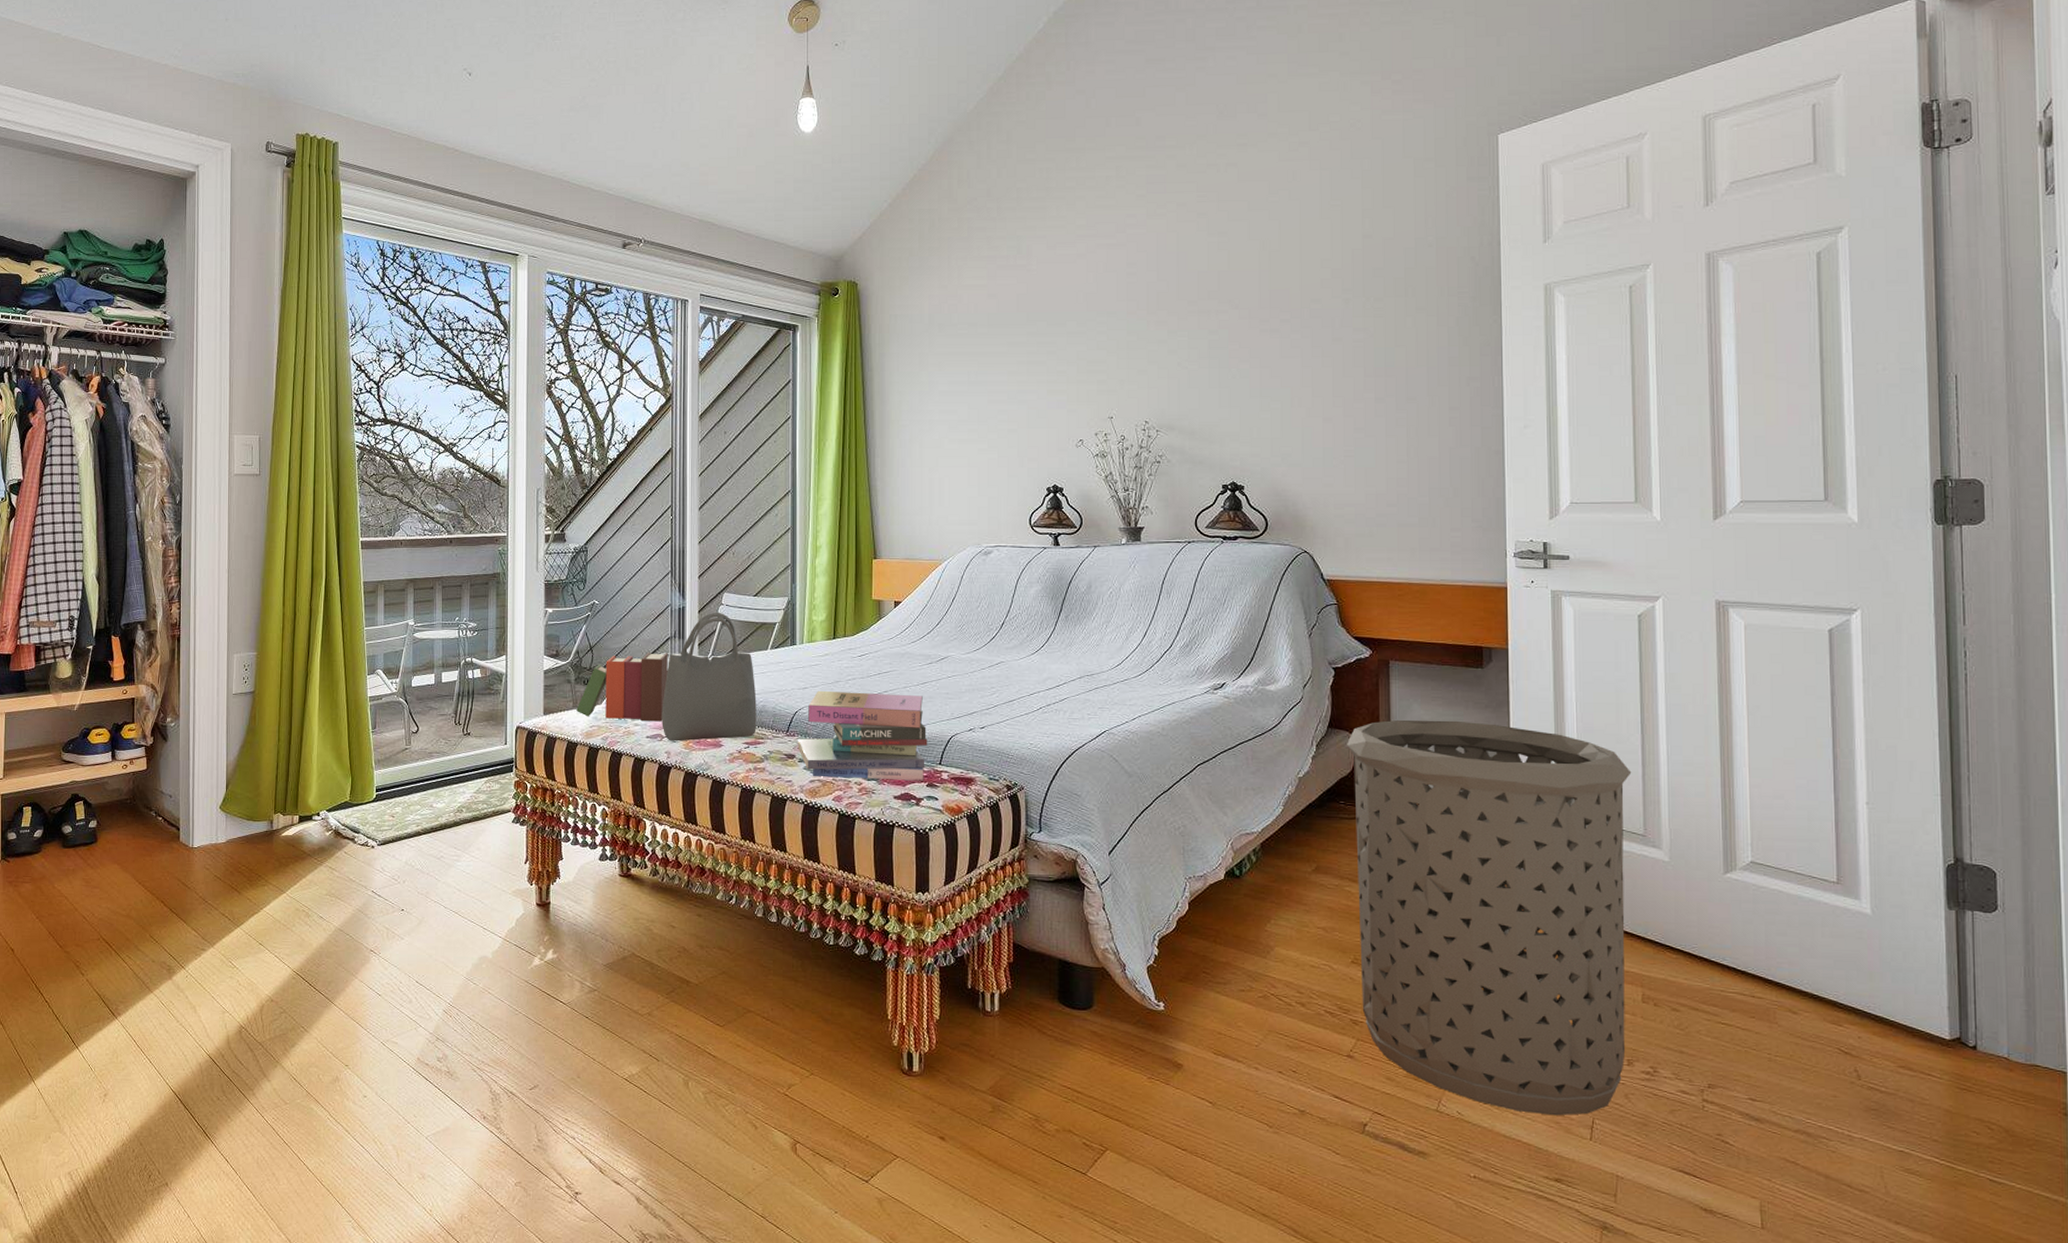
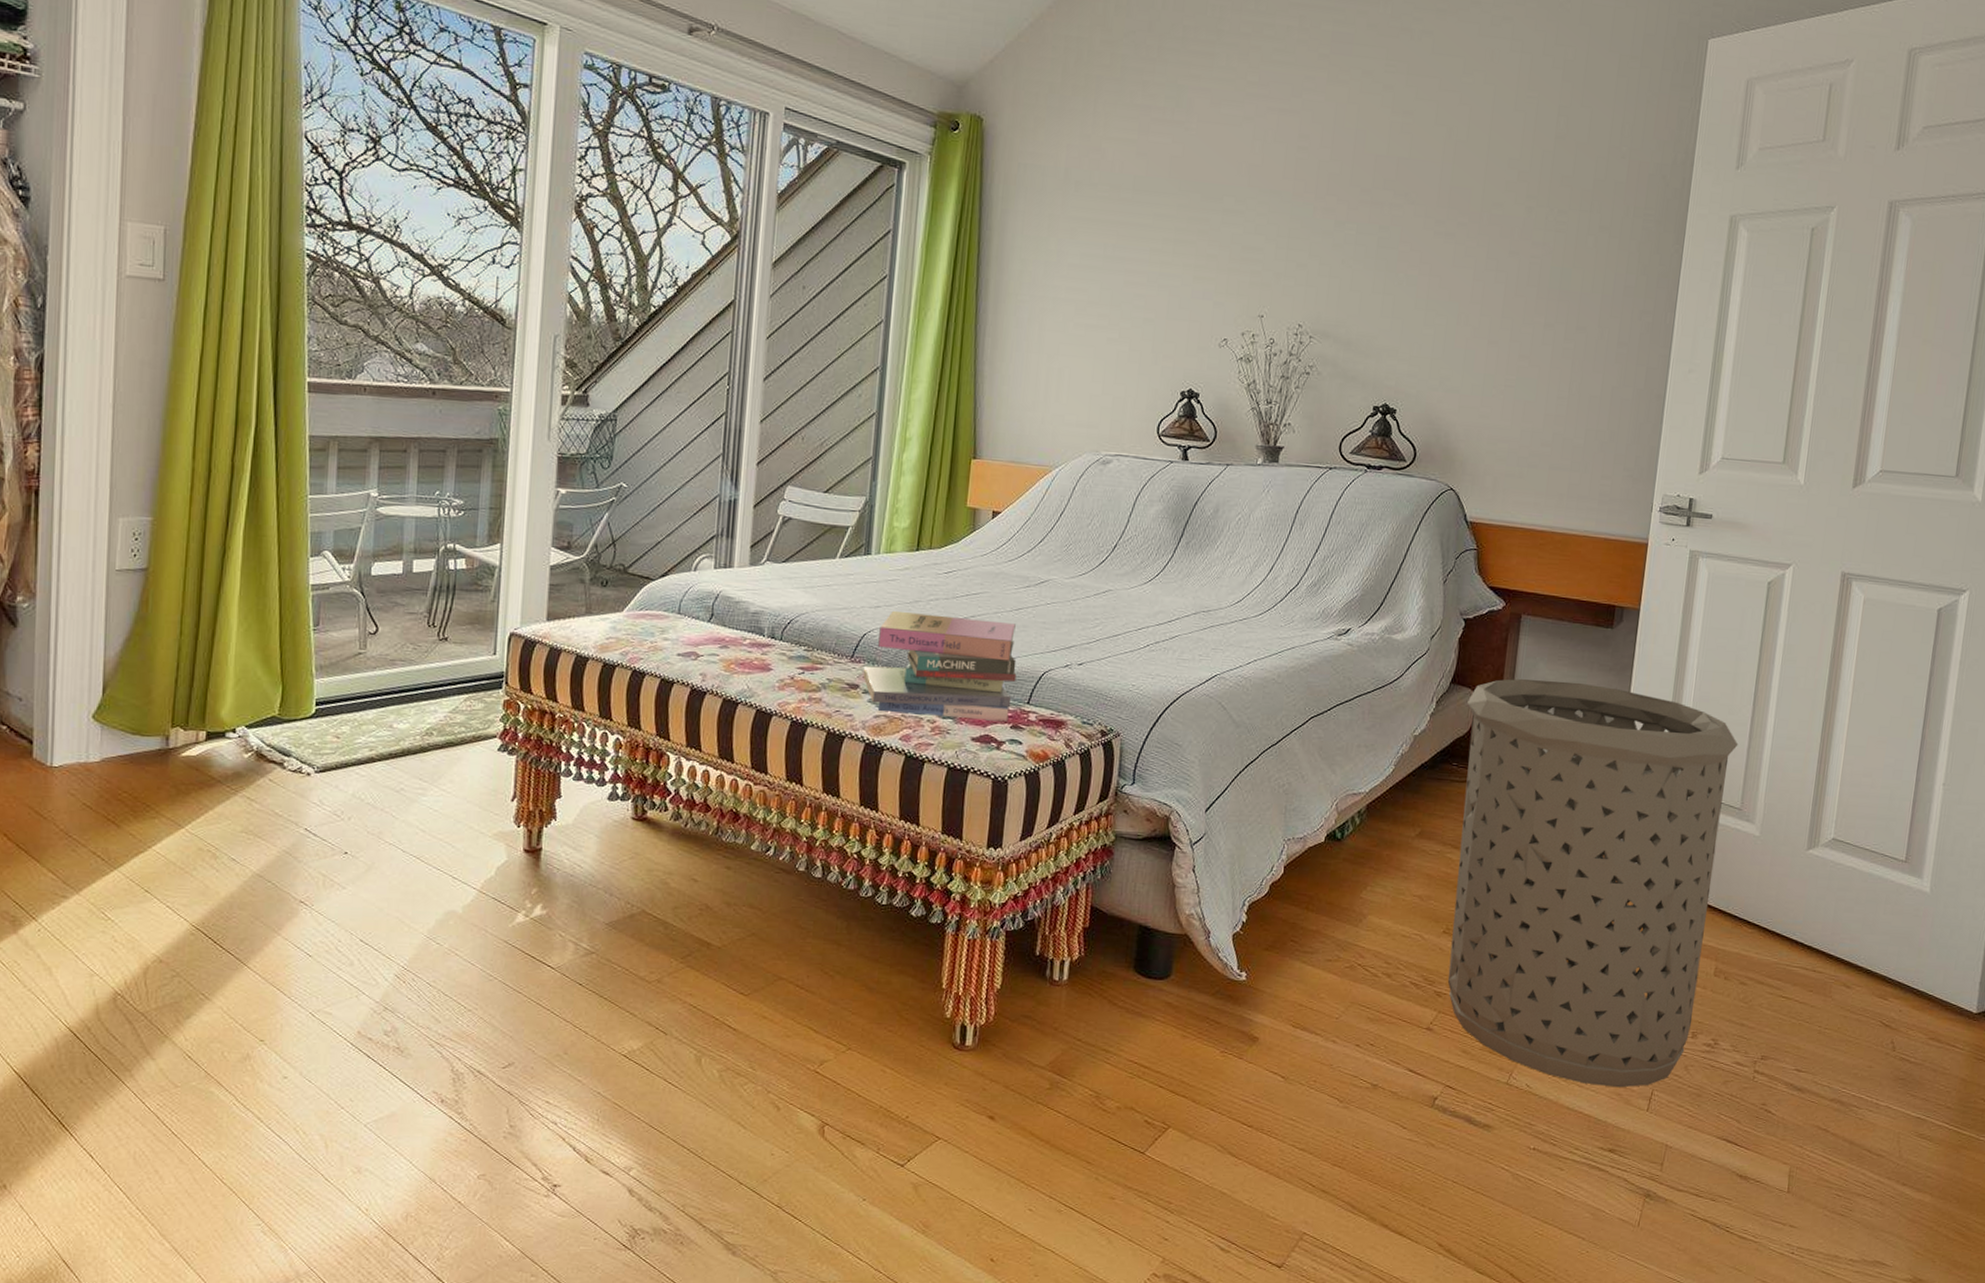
books: present [576,653,668,722] -> none [590,552,712,637]
handbag: present [662,612,757,742] -> none [697,508,818,662]

